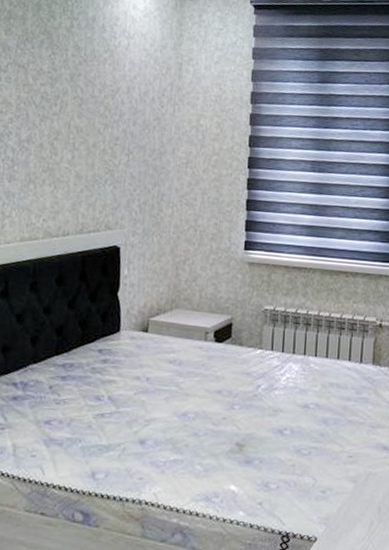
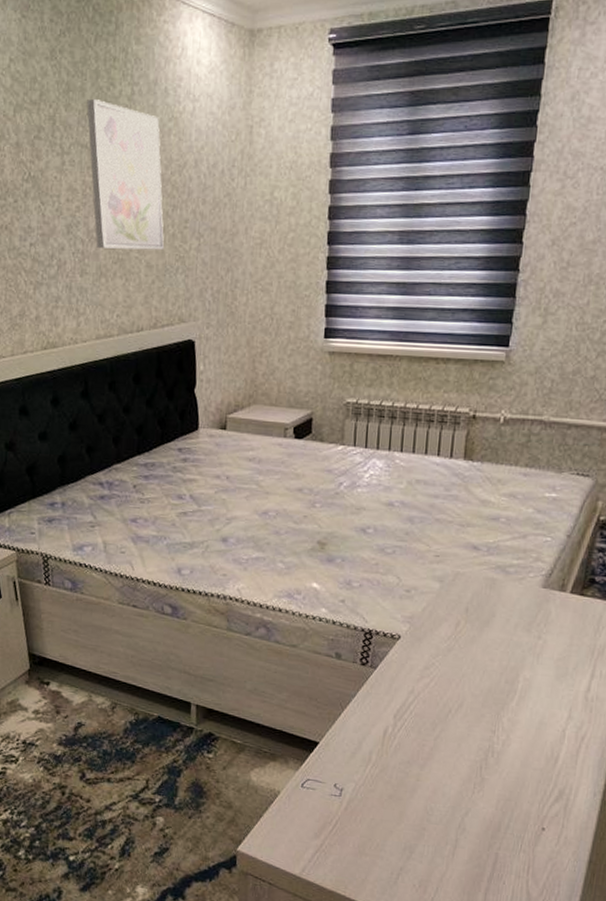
wall art: none [26,26,96,163] -> present [87,98,165,251]

